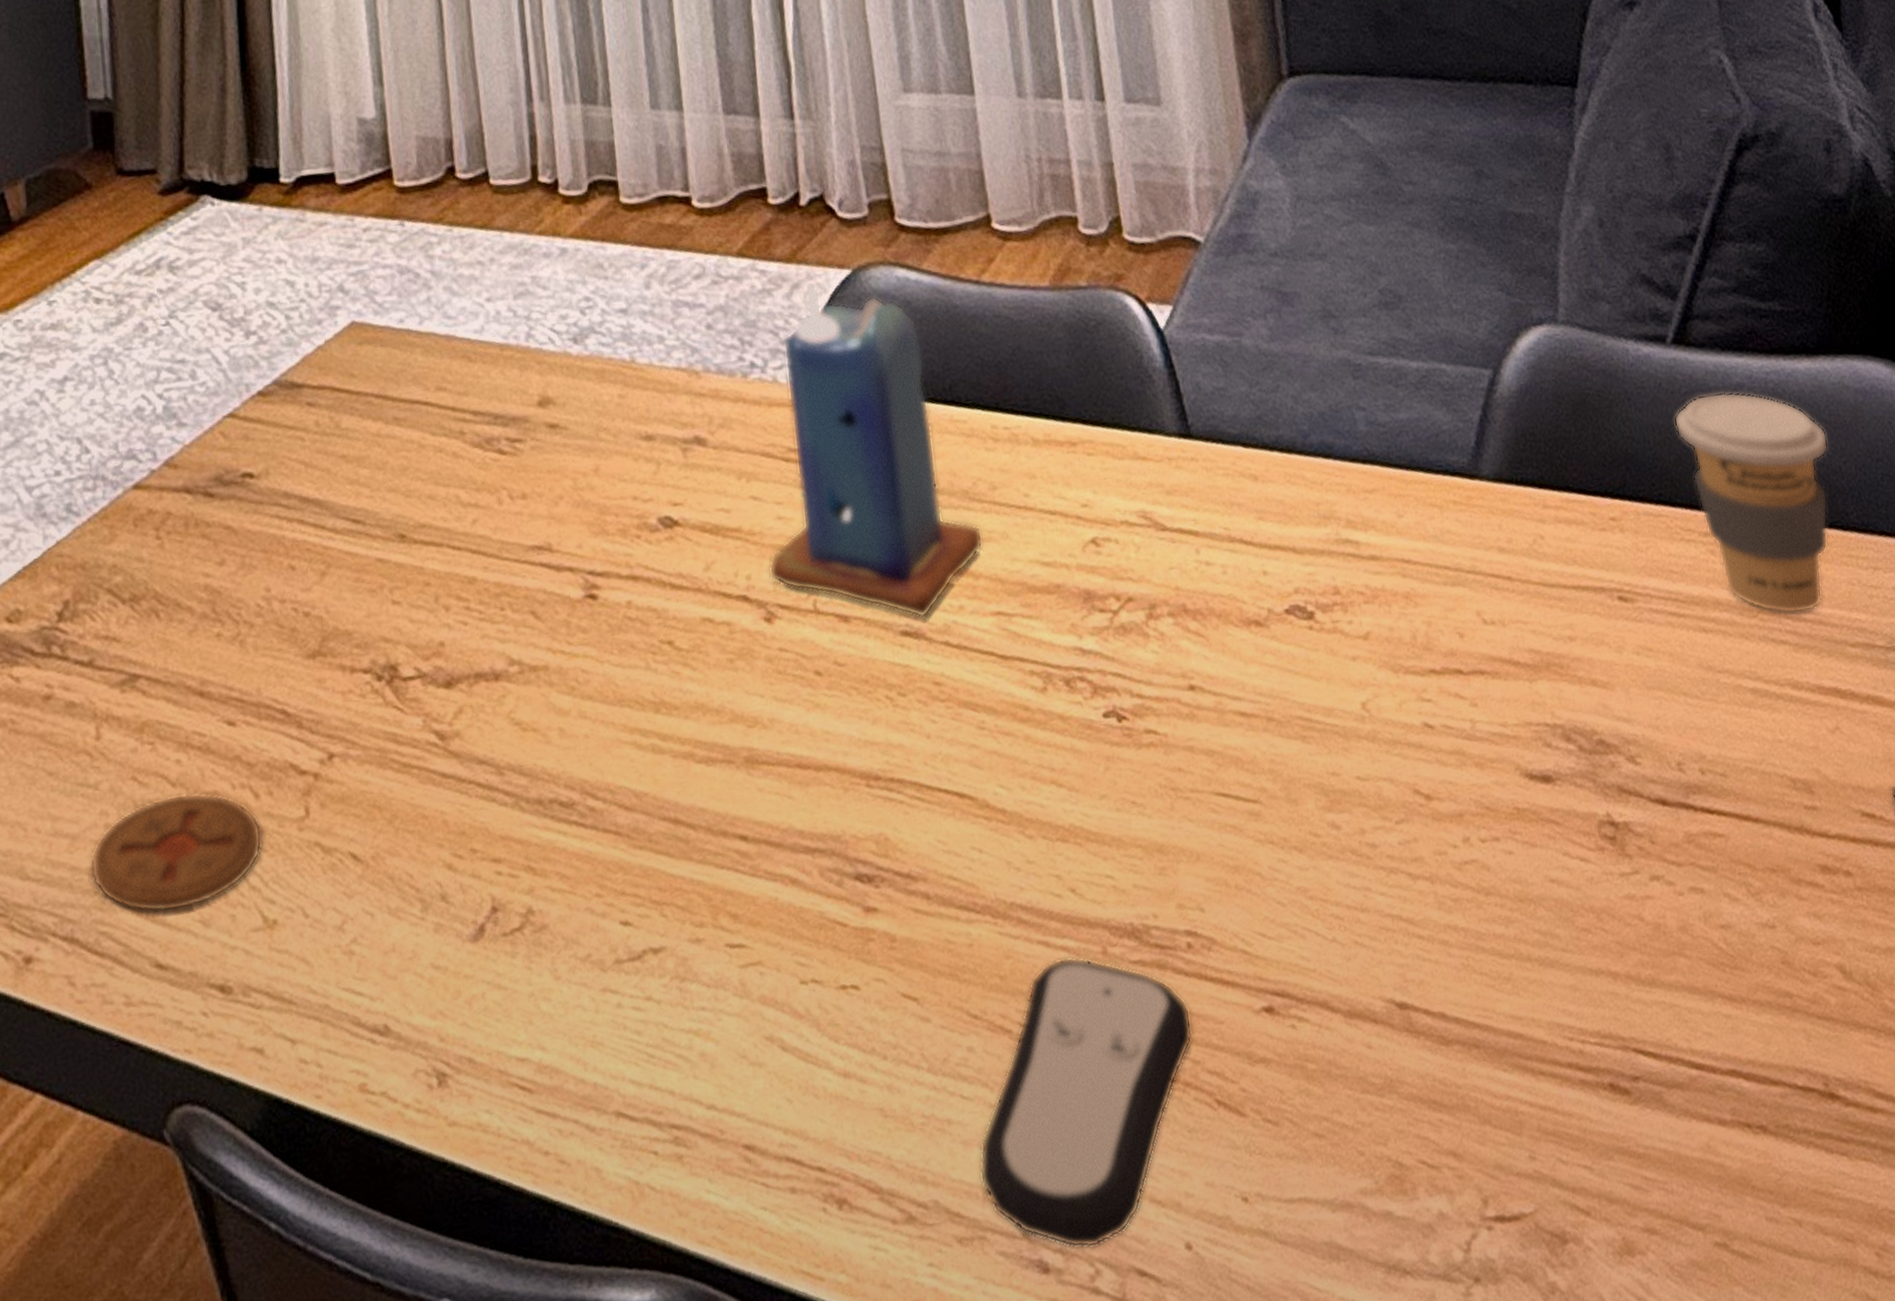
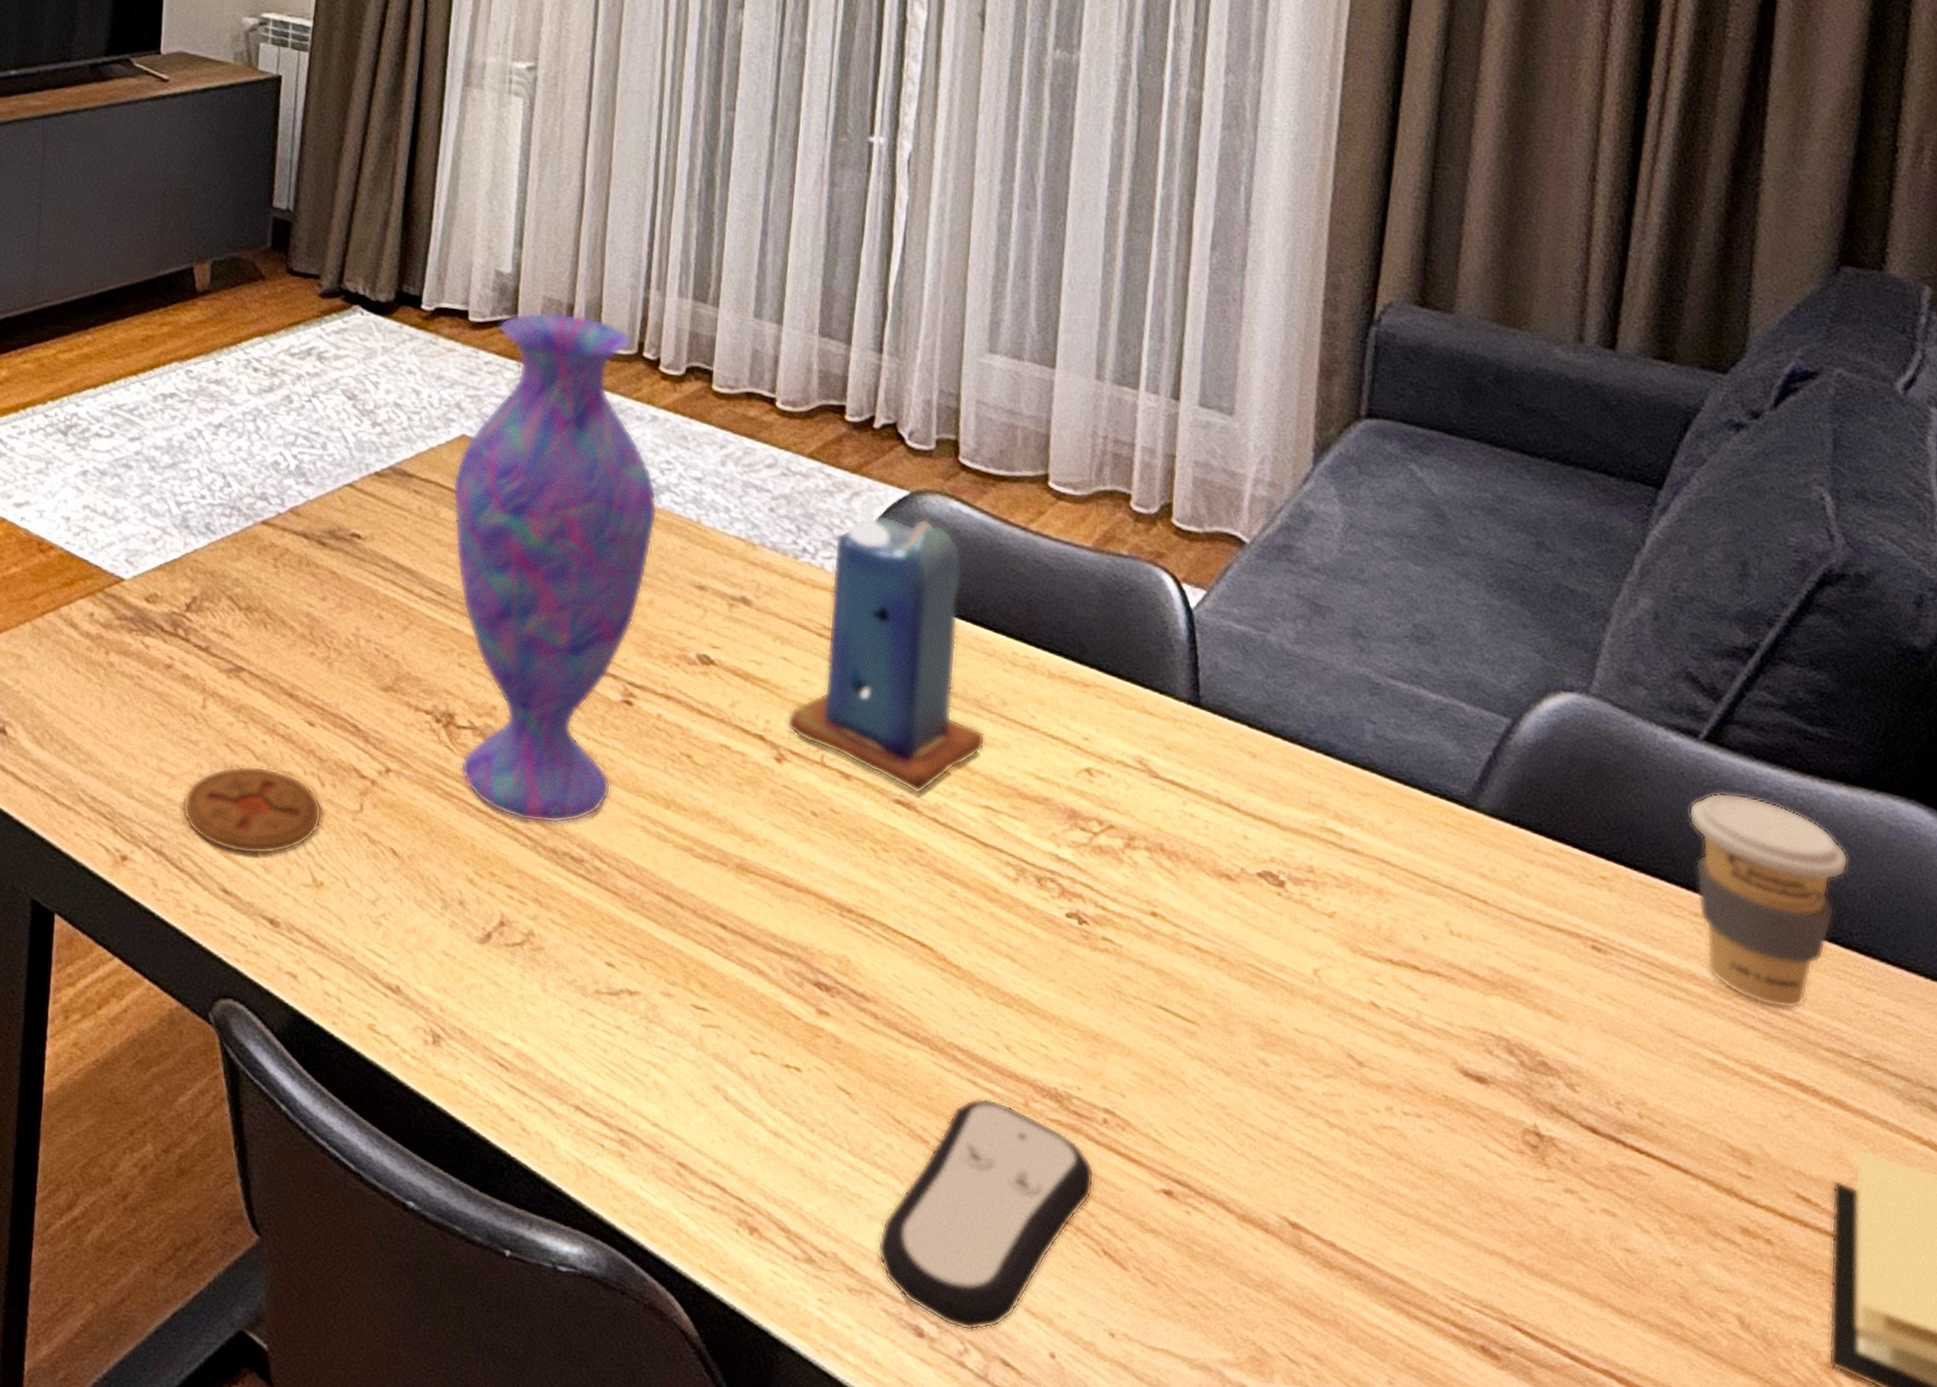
vase: none [350,149,591,775] -> present [452,312,658,824]

